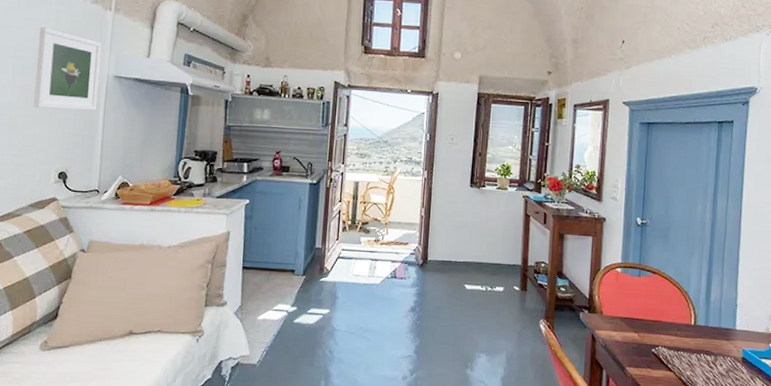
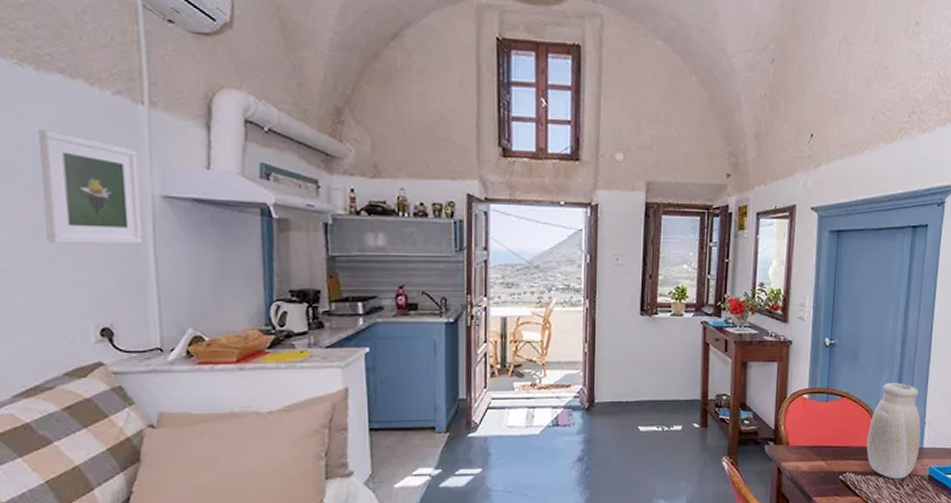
vase: none [678,264,733,358] -> present [866,383,921,479]

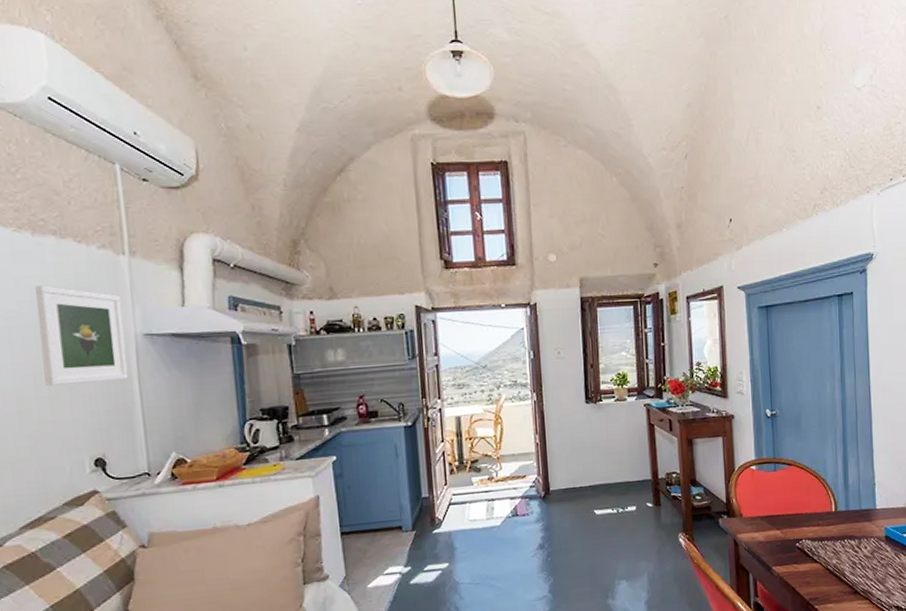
vase: present [866,383,921,479] -> none [819,447,873,543]

